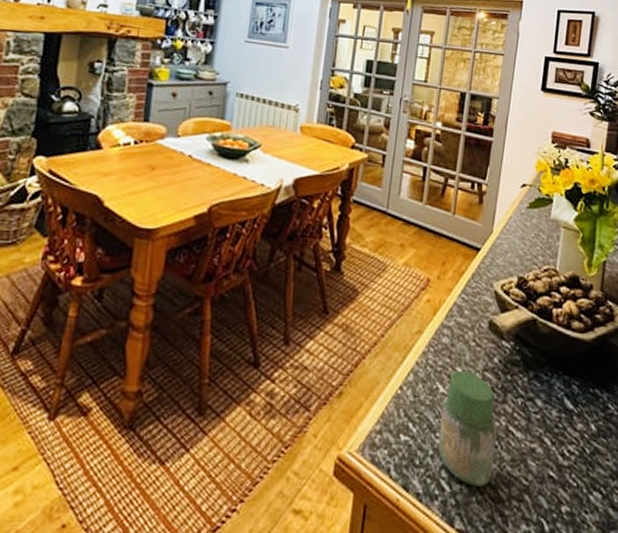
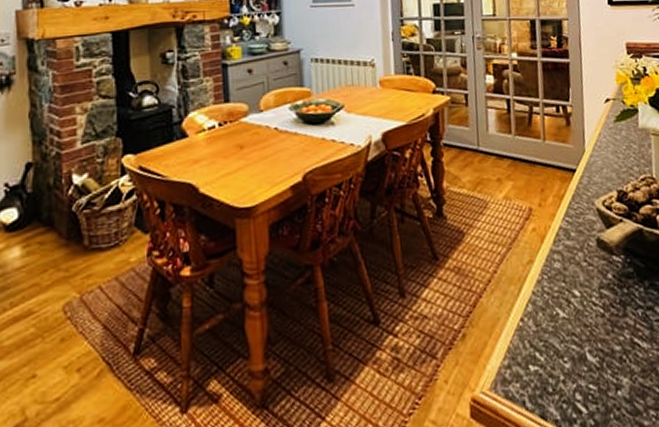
jar: present [438,370,497,486] -> none [564,291,626,404]

